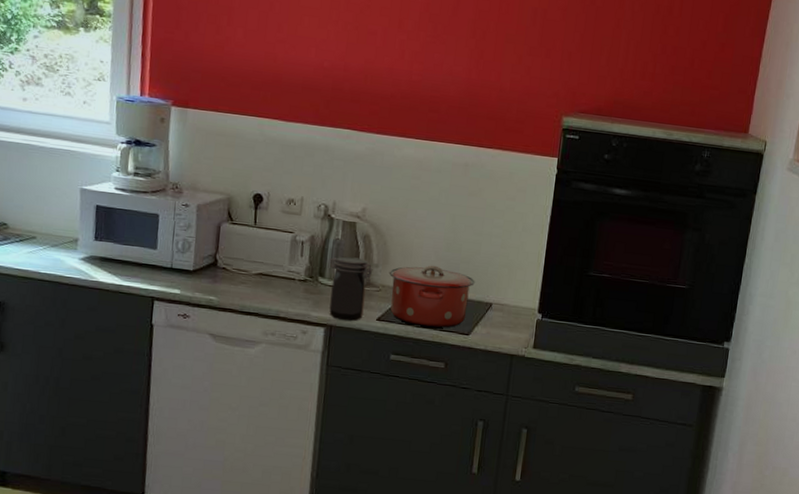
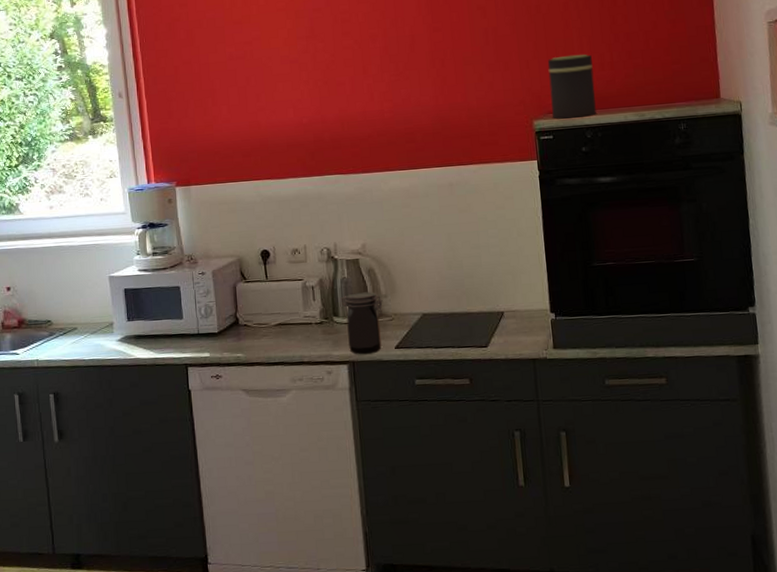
casserole: present [388,265,475,328] -> none [398,285,482,347]
cylinder: none [583,55,635,125] -> present [547,54,597,120]

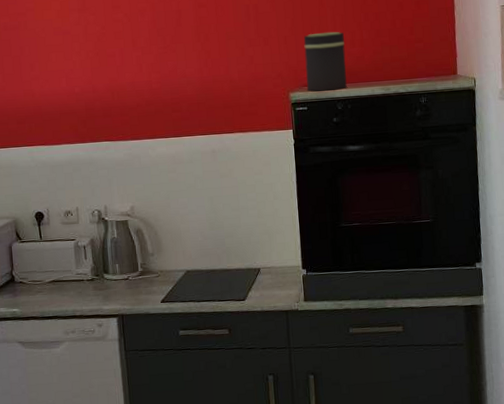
jar: present [341,292,383,355] -> none [111,250,150,309]

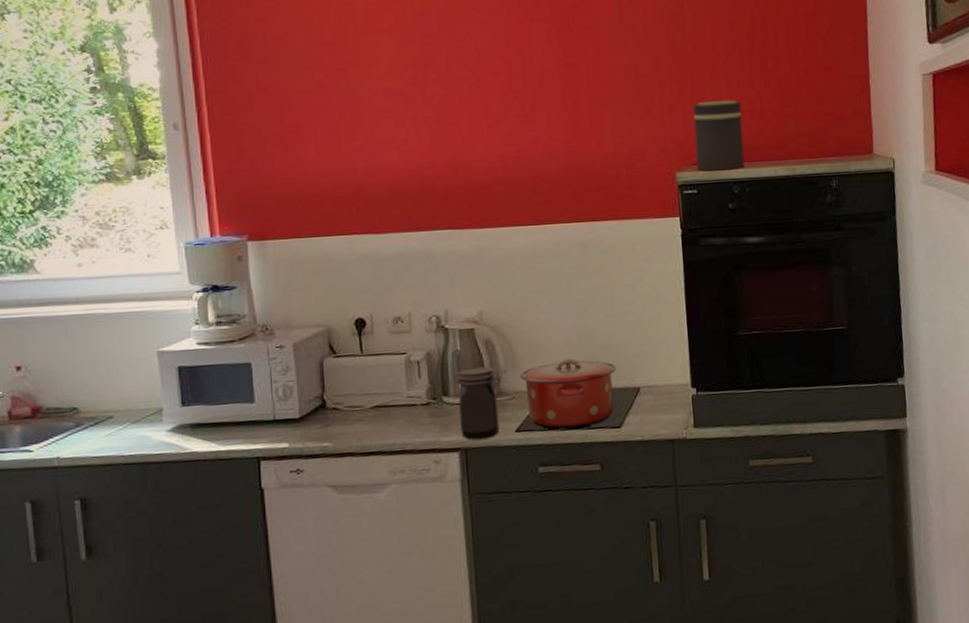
jar: none [111,250,150,309] -> present [452,366,502,441]
casserole: none [164,244,241,301] -> present [519,358,617,429]

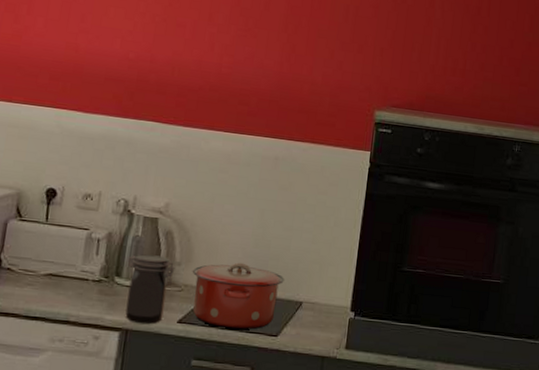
cylinder: present [692,100,745,172] -> none [395,51,446,119]

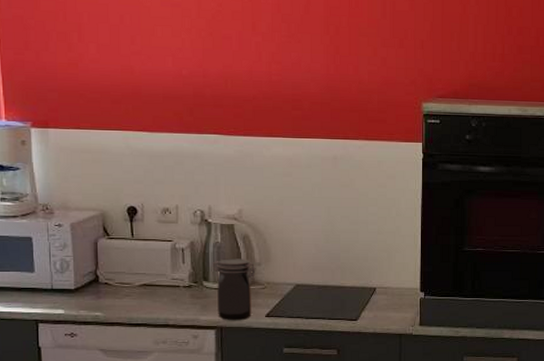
casserole: present [192,262,284,330] -> none [272,258,357,318]

